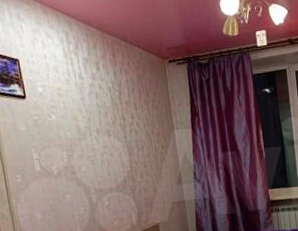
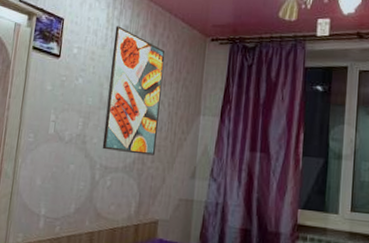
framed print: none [75,60,143,175] -> present [102,26,166,156]

